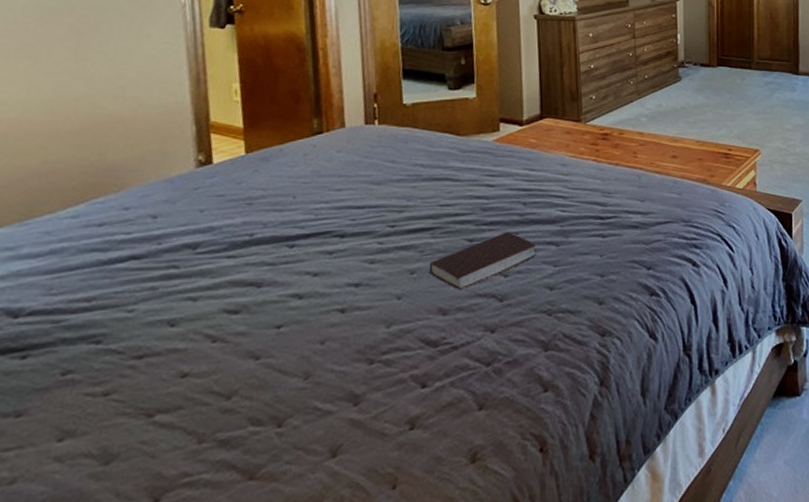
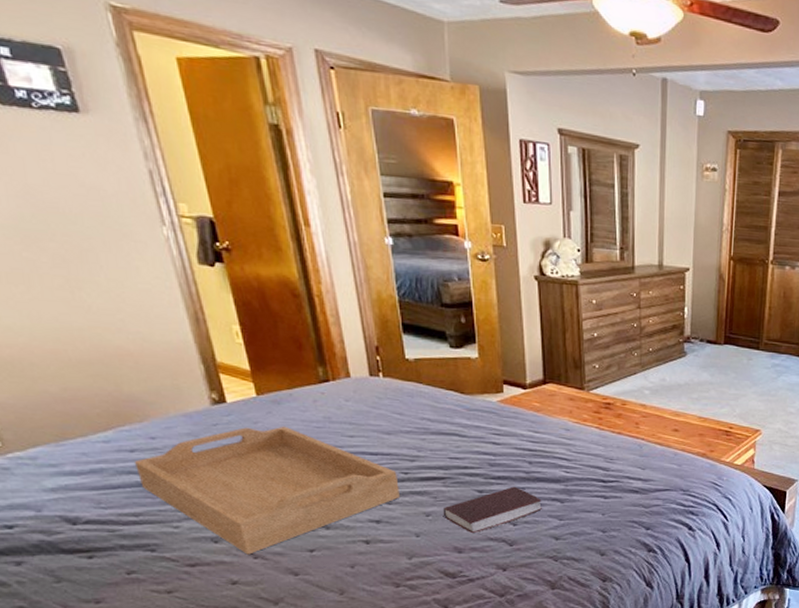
serving tray: none [100,184,385,338] -> present [135,426,401,555]

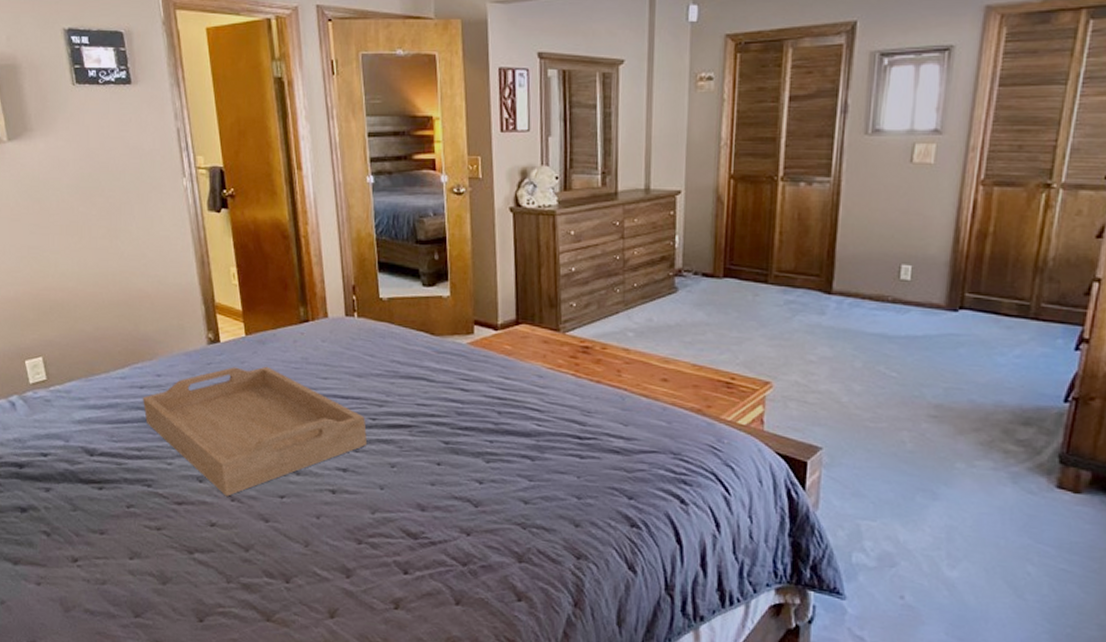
book: present [443,486,543,533] -> none [407,438,512,489]

